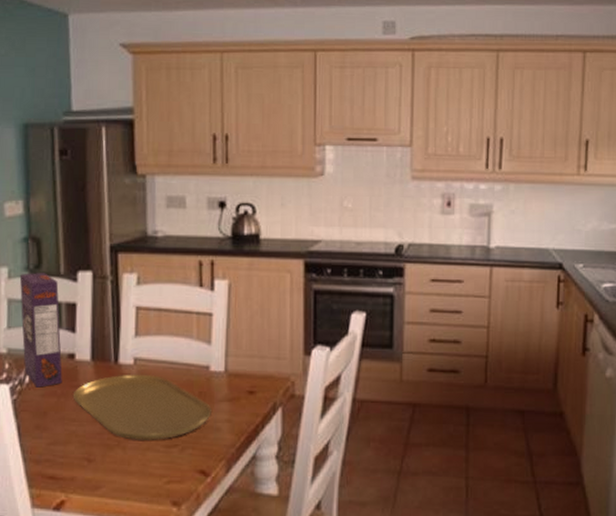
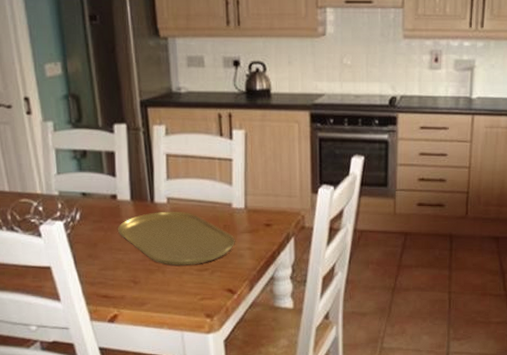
cereal box: present [19,273,62,388] -> none [63,126,108,223]

